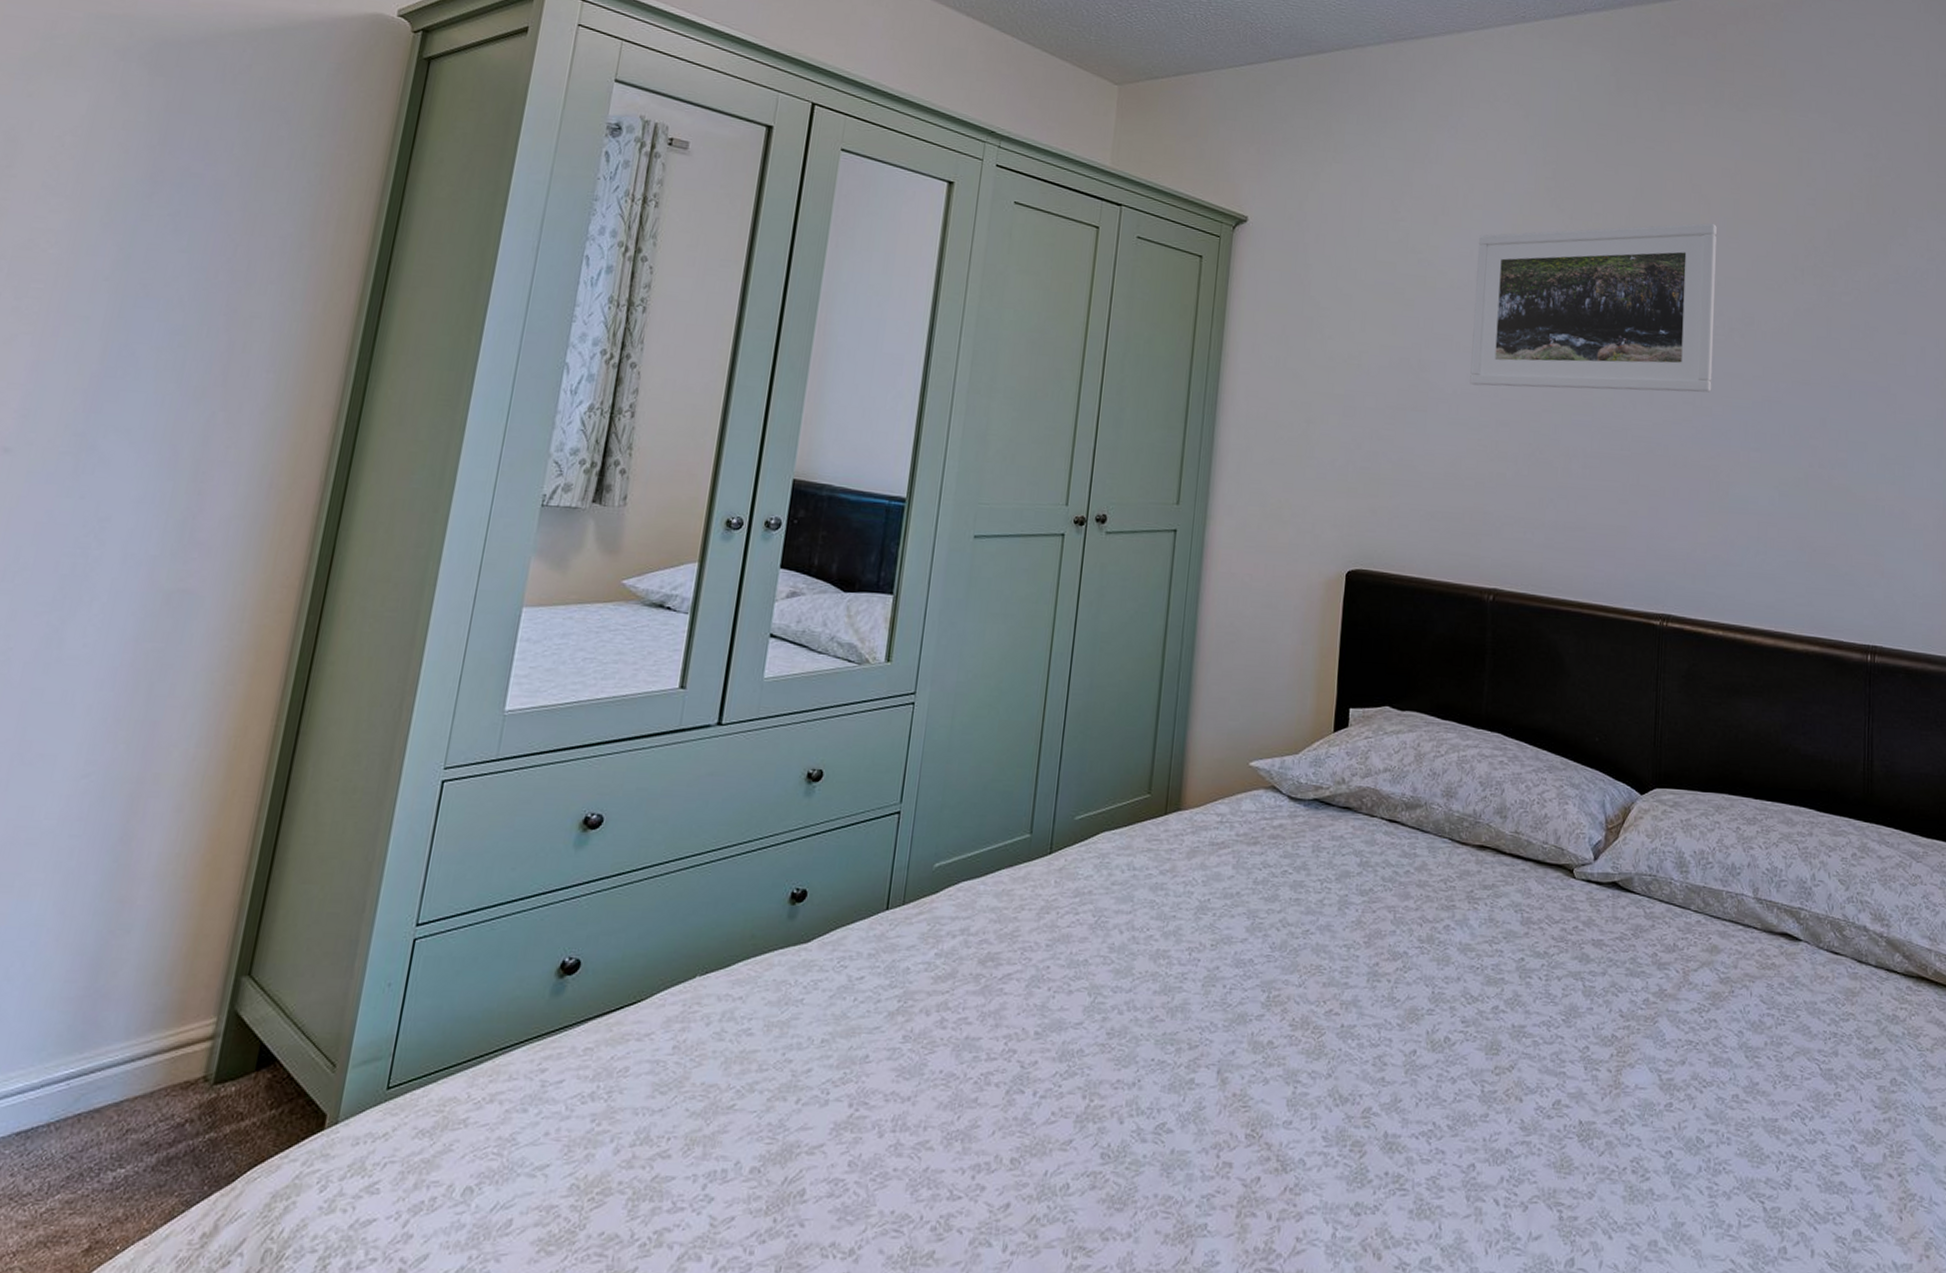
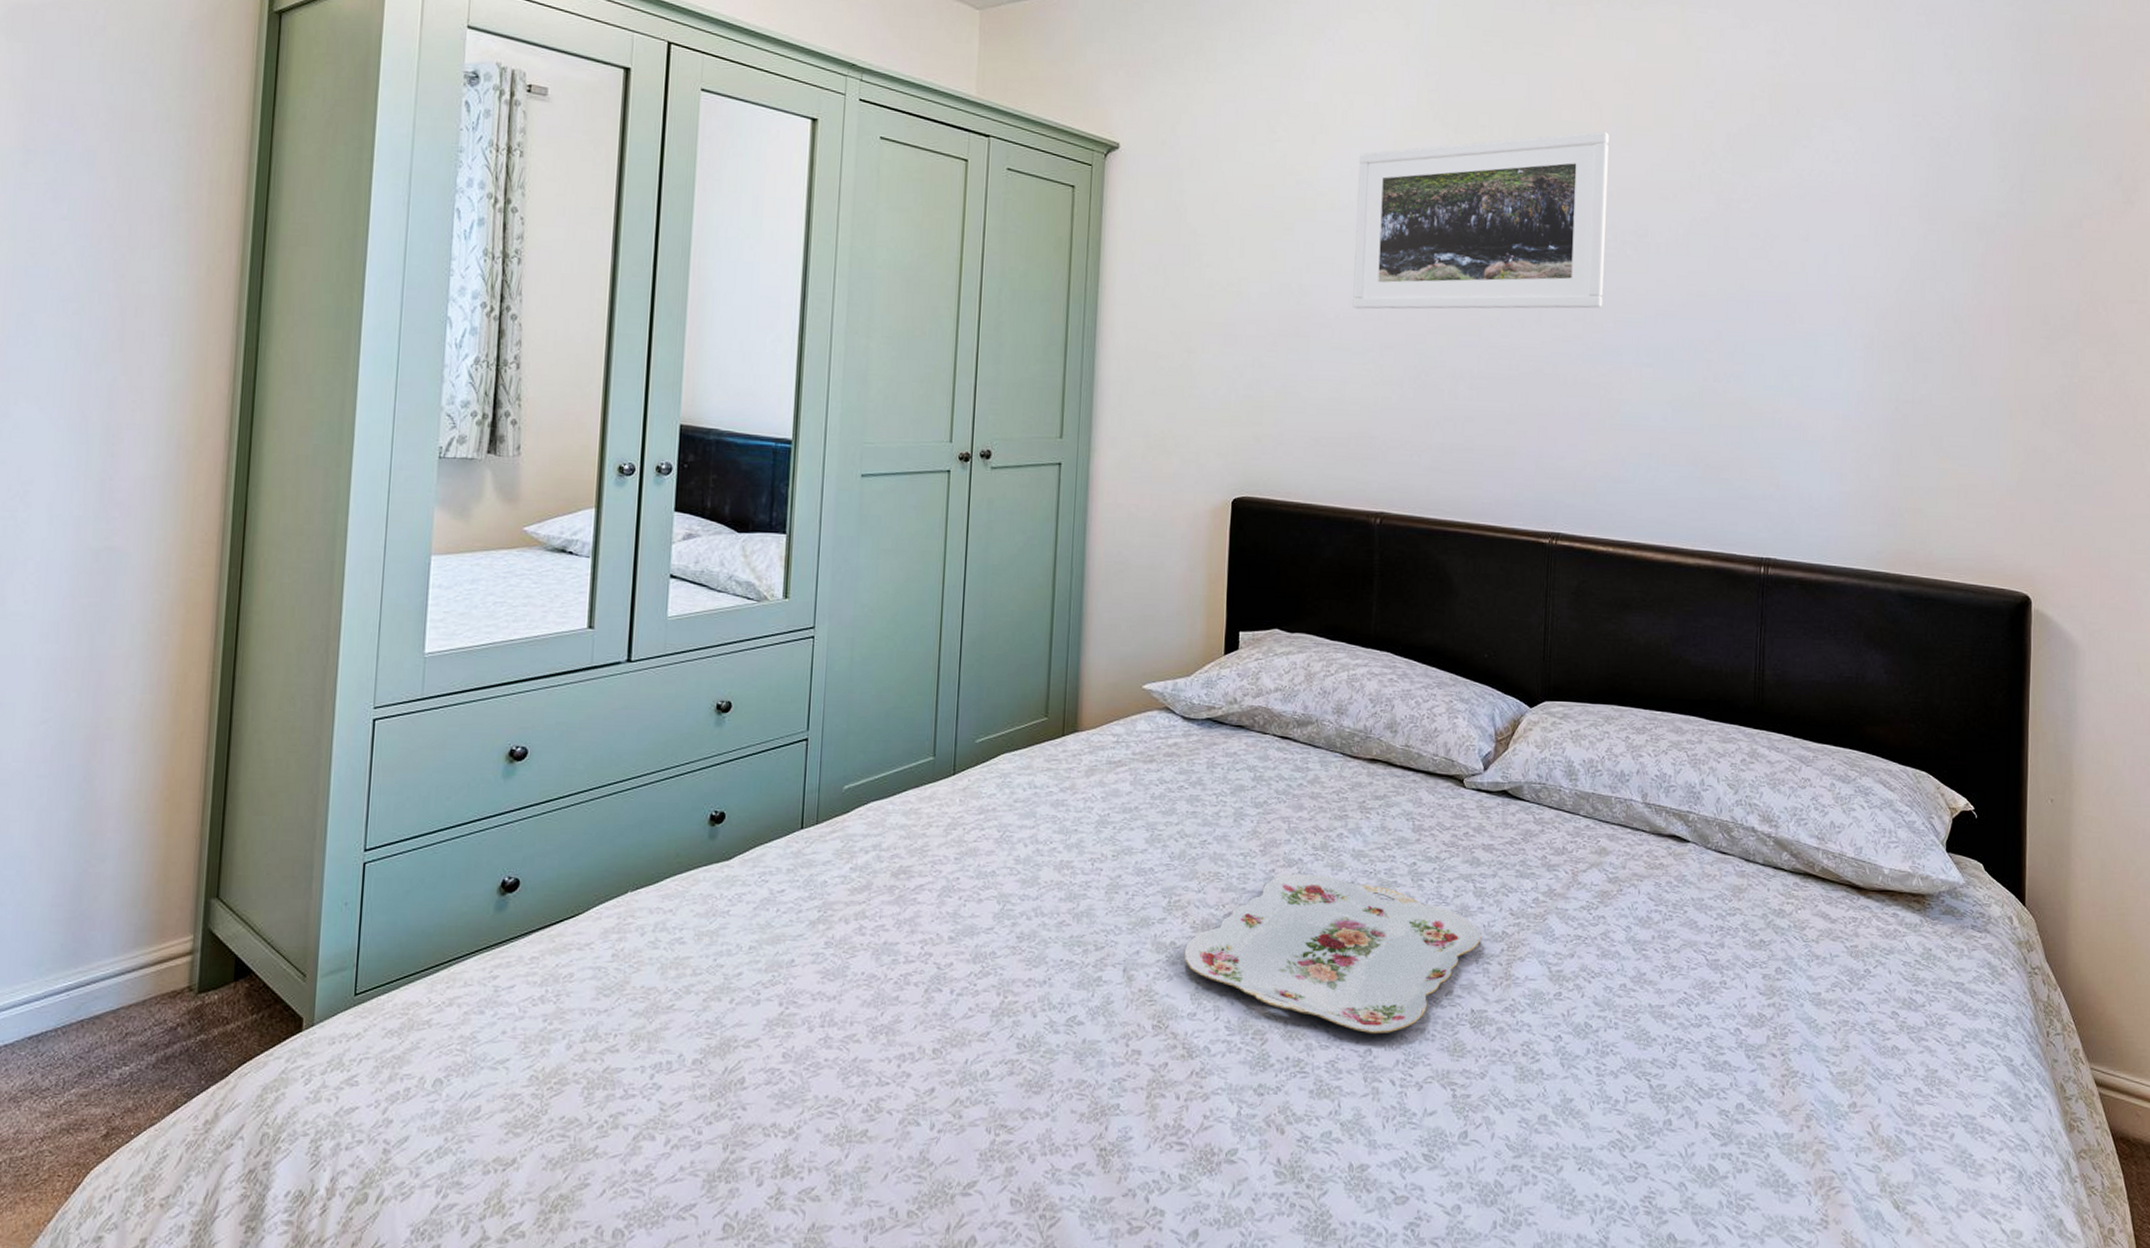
serving tray: none [1281,968,1591,1147] -> present [1184,874,1482,1034]

